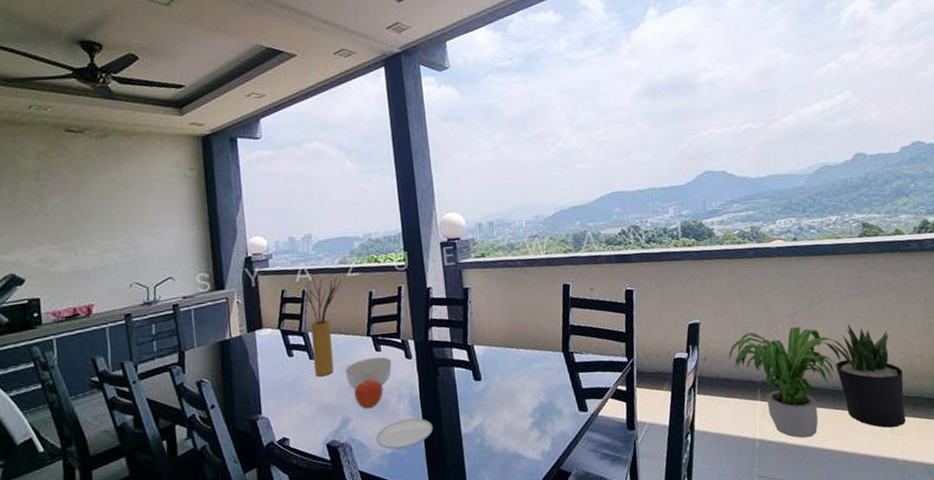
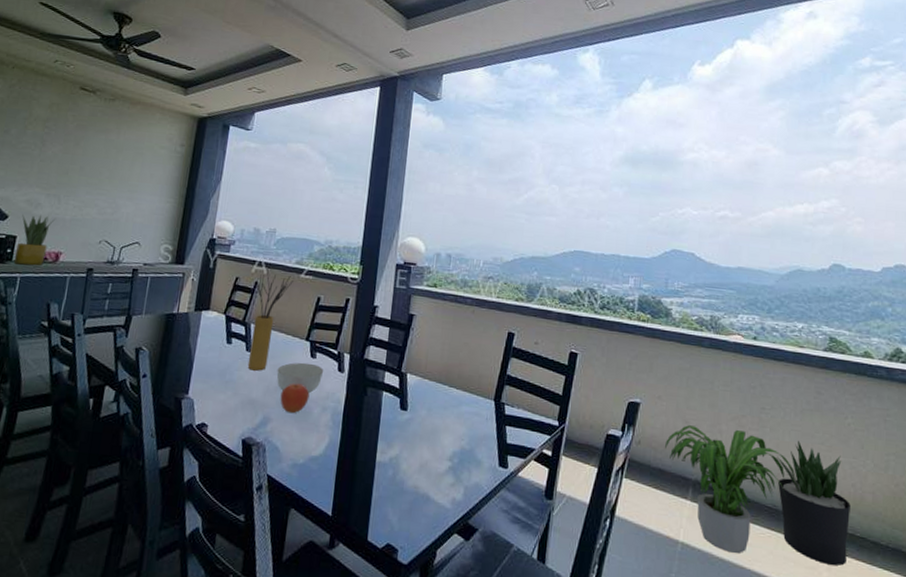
planter: none [39,271,77,328] -> present [13,214,55,267]
plate: present [375,417,433,449] -> none [290,432,350,462]

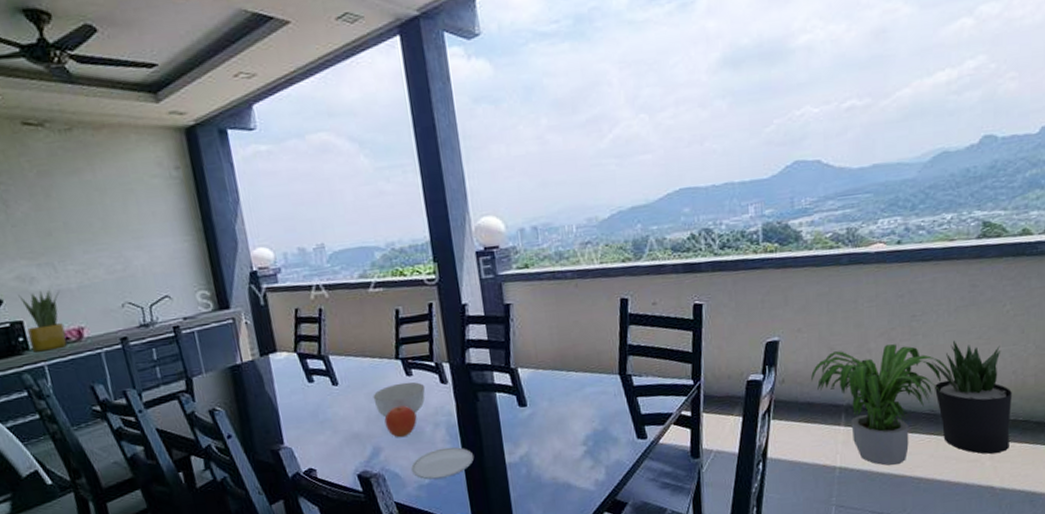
vase: present [247,269,295,371] -> none [321,291,364,404]
plate: none [290,432,350,462] -> present [410,446,474,480]

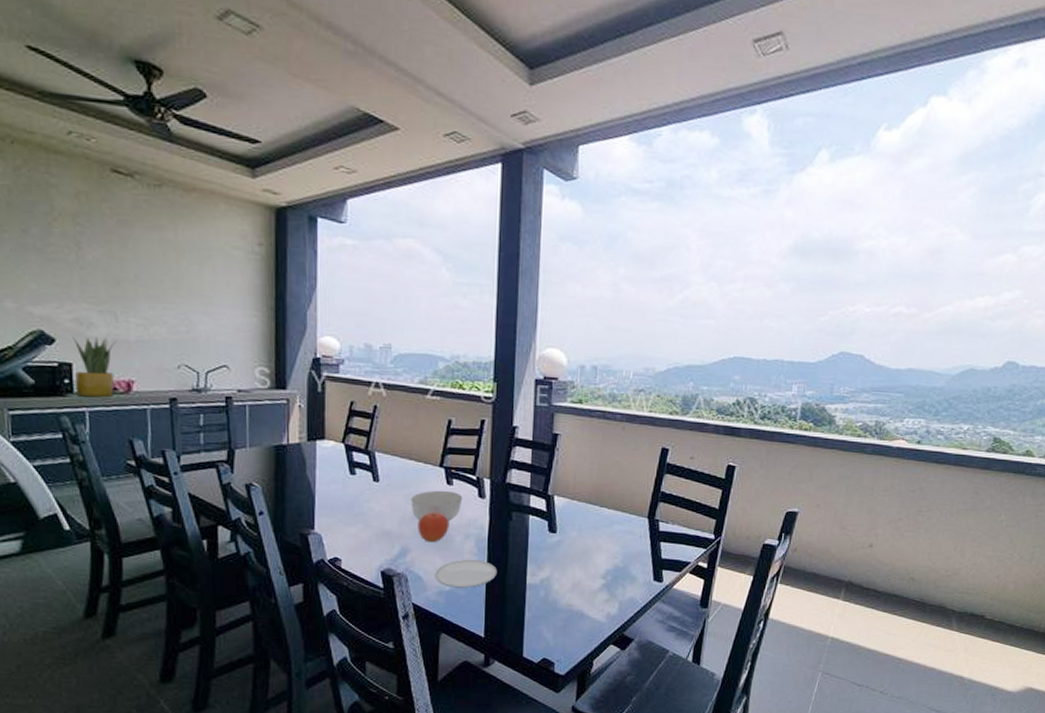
potted plant: present [811,344,955,466] -> none [821,531,946,643]
planter: present [932,341,1012,454] -> none [927,540,993,647]

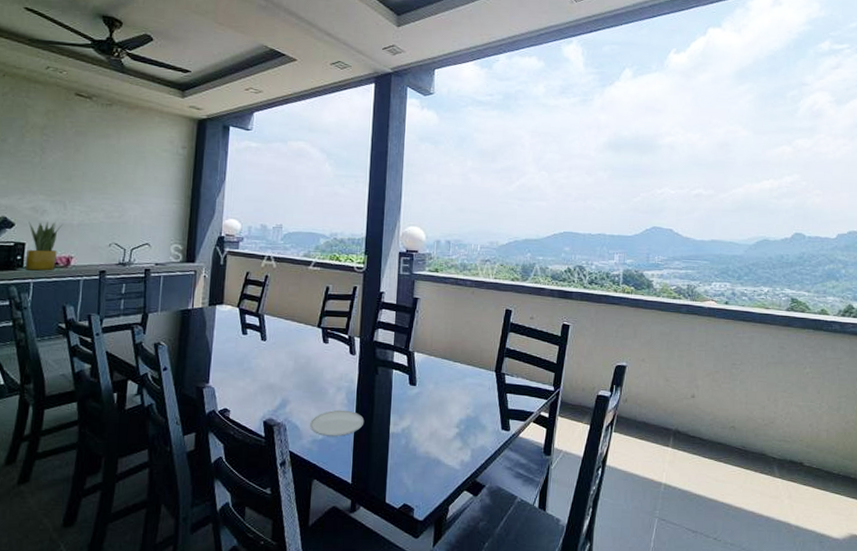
bowl: present [411,490,463,522] -> none [292,348,337,376]
fruit: present [417,512,450,543] -> none [297,367,324,395]

